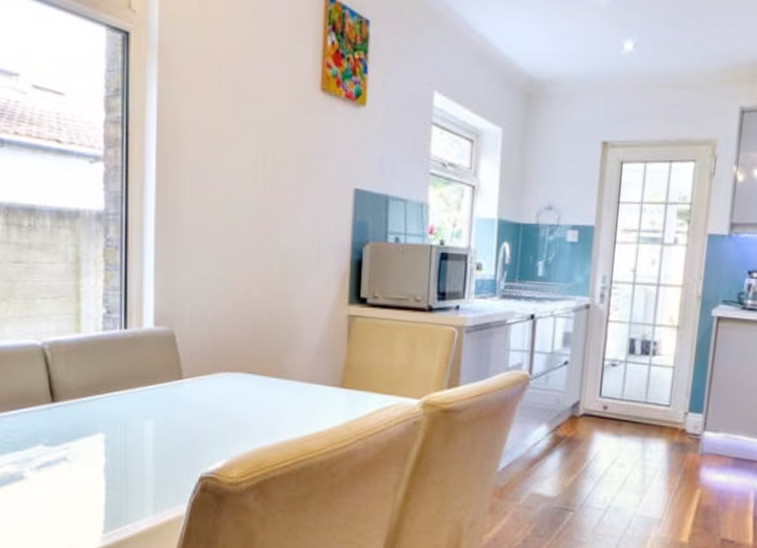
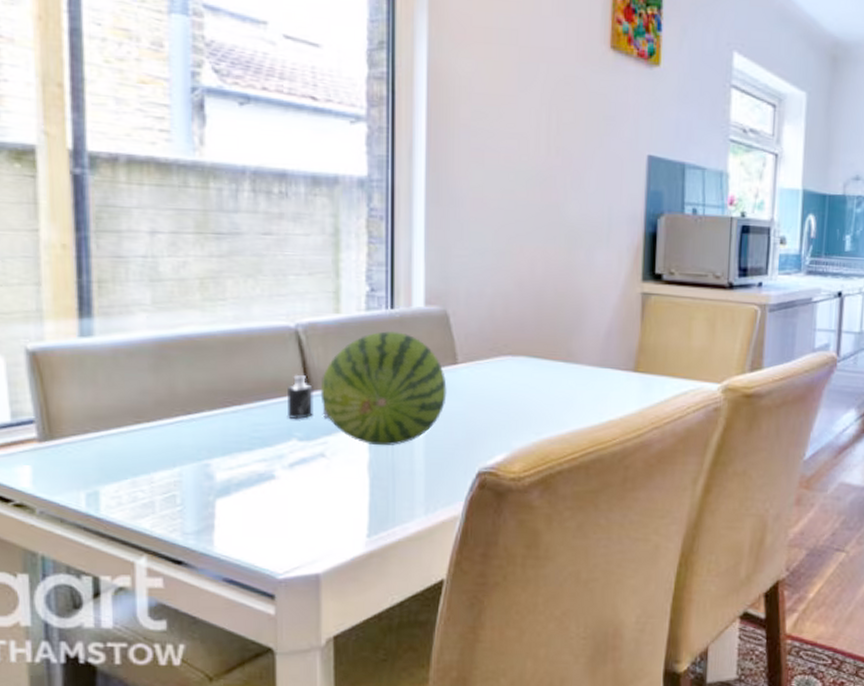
candle: none [34,387,71,428] -> present [286,374,329,420]
fruit: none [63,348,173,452] -> present [320,330,447,446]

